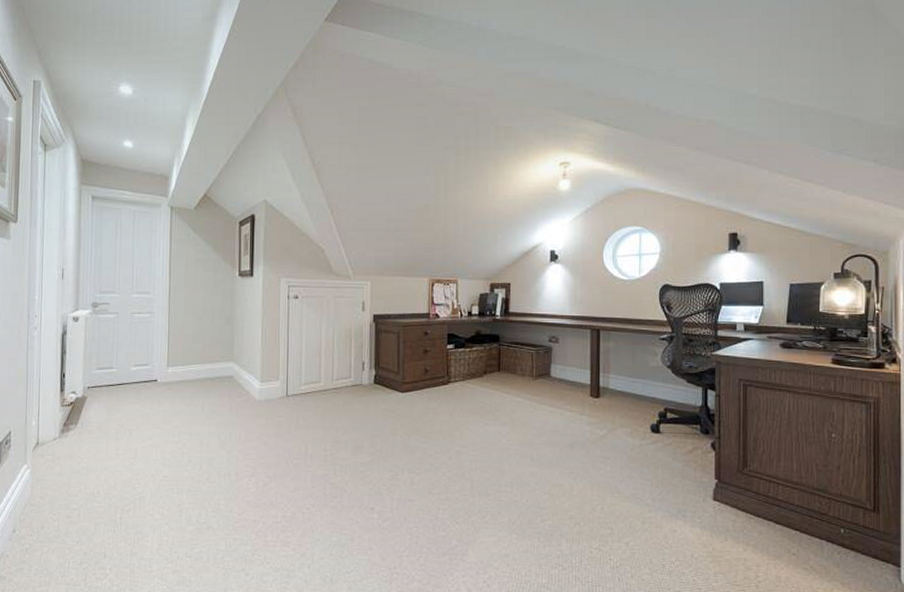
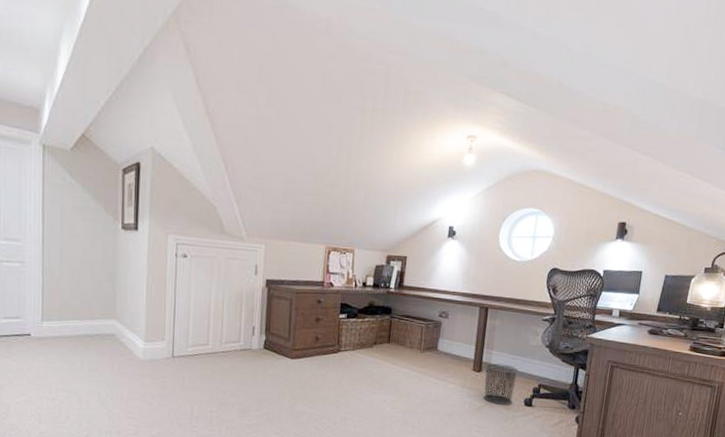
waste bin: none [603,387,640,432] -> present [483,363,519,405]

